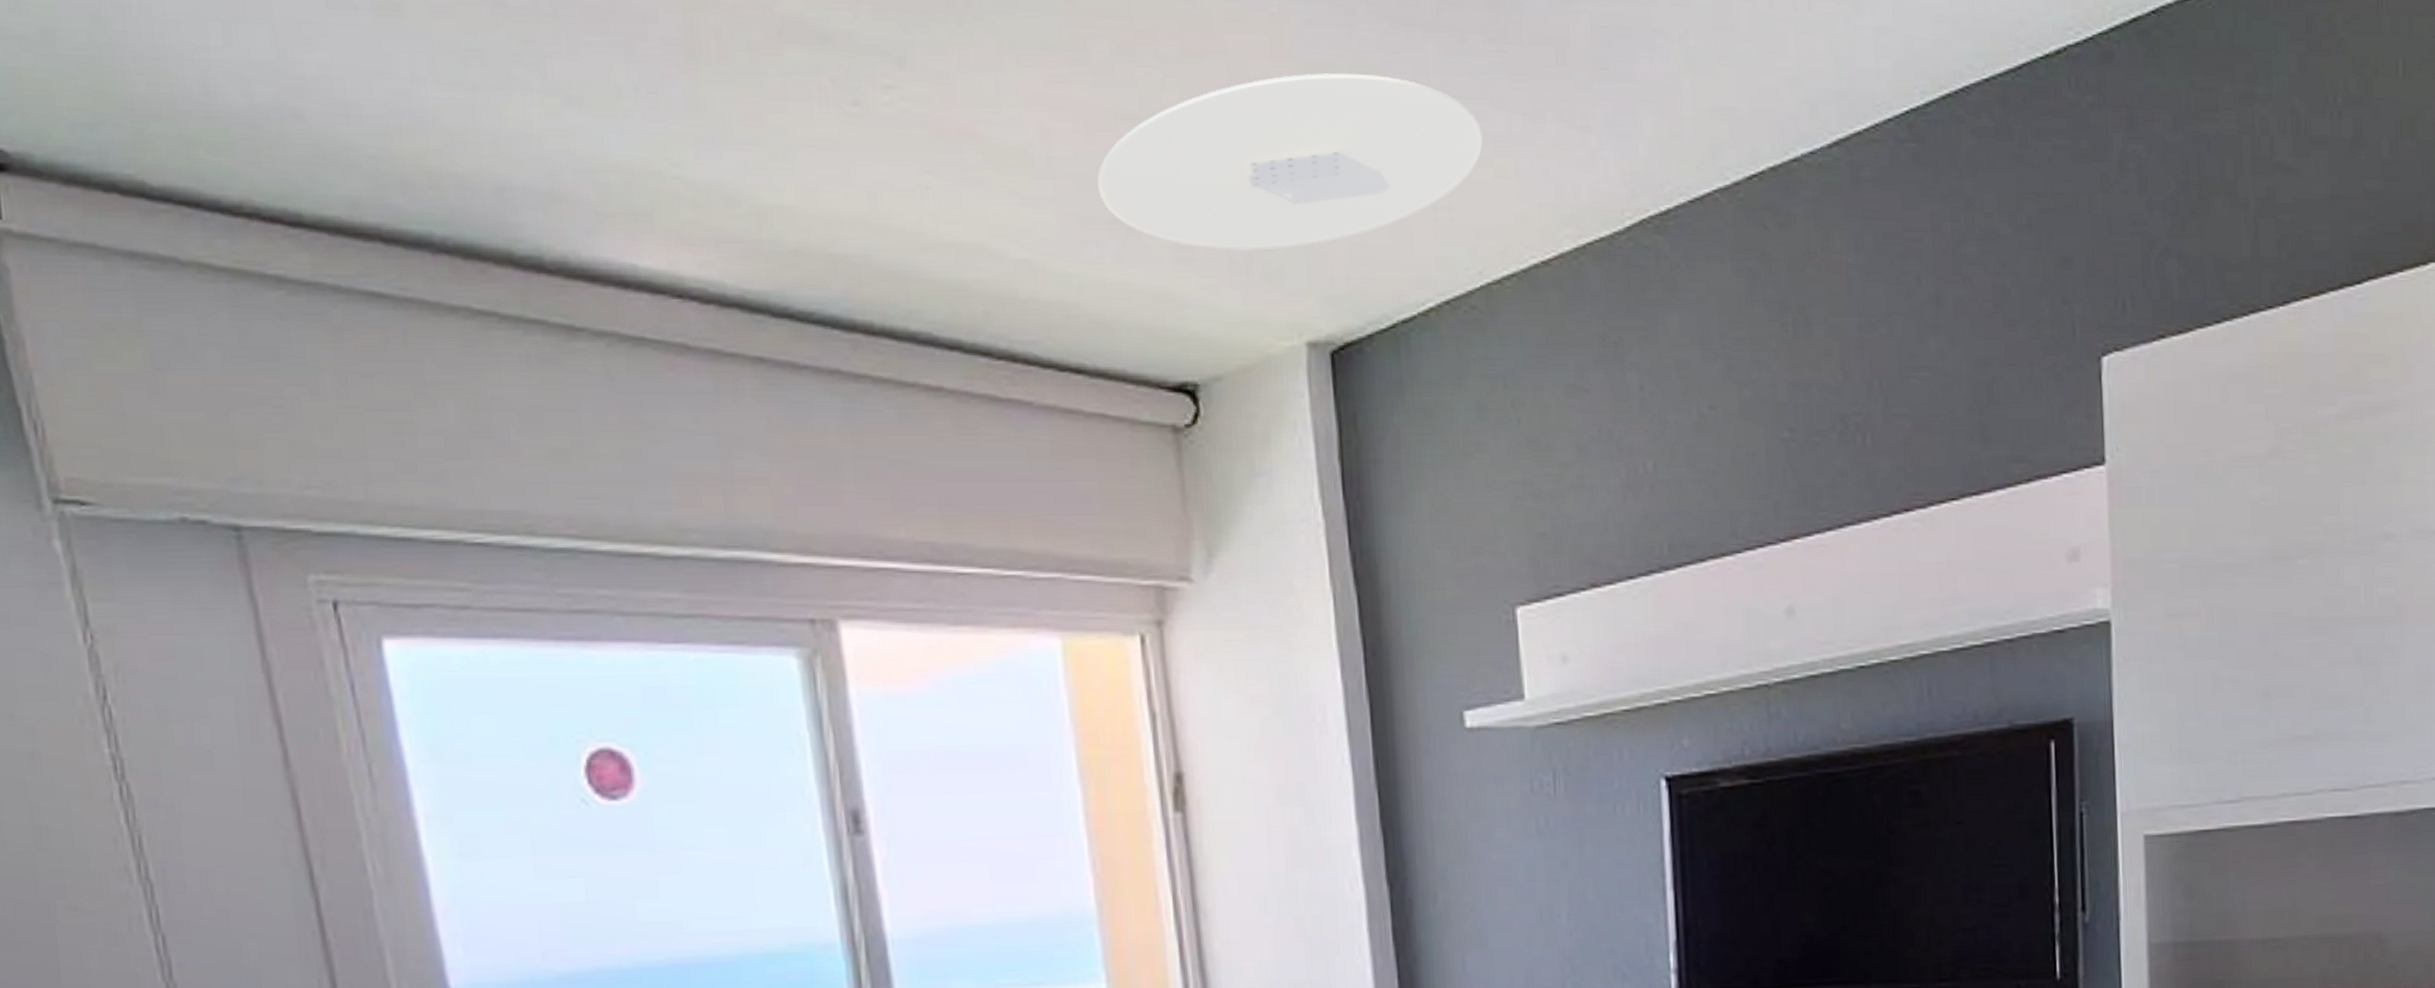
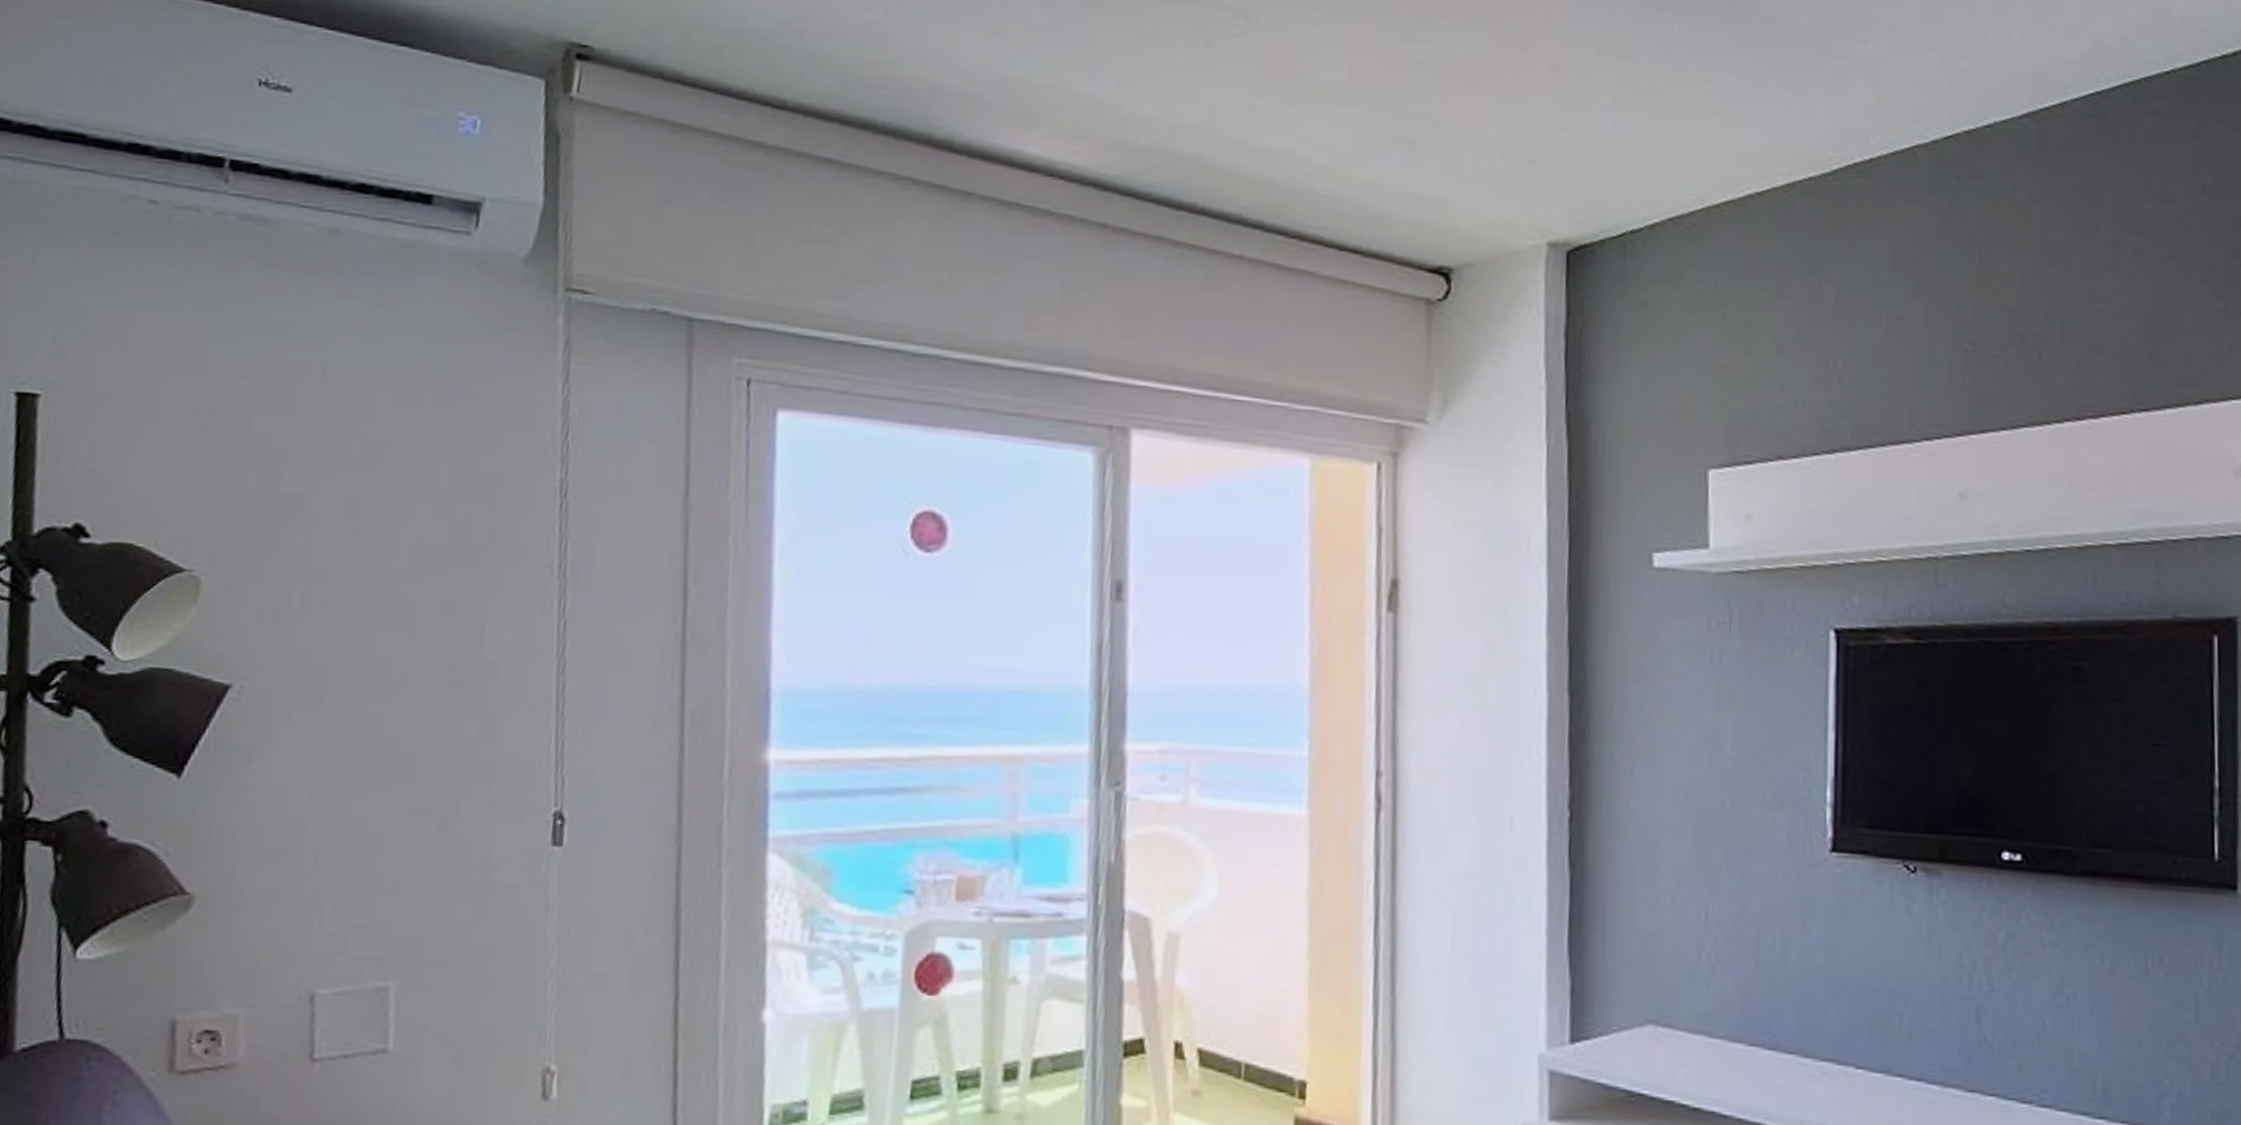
ceiling light: present [1097,73,1483,250] -> none [1390,40,1714,170]

